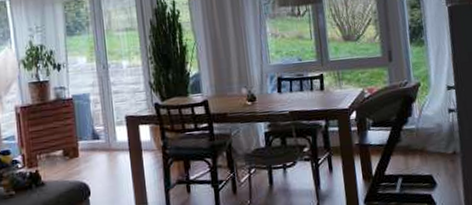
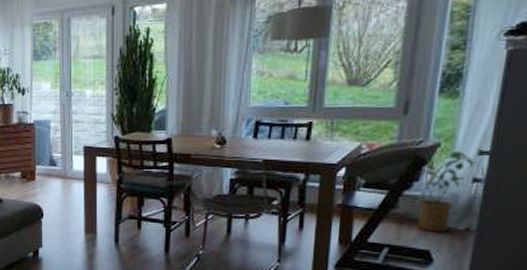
house plant: none [410,88,448,159] -> present [417,151,477,233]

